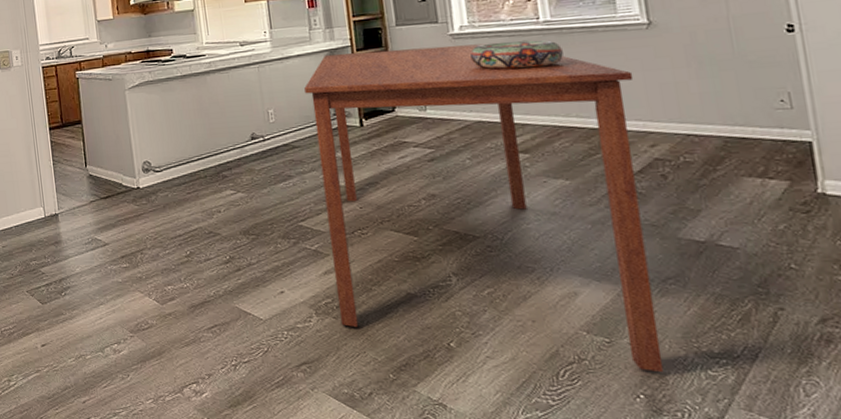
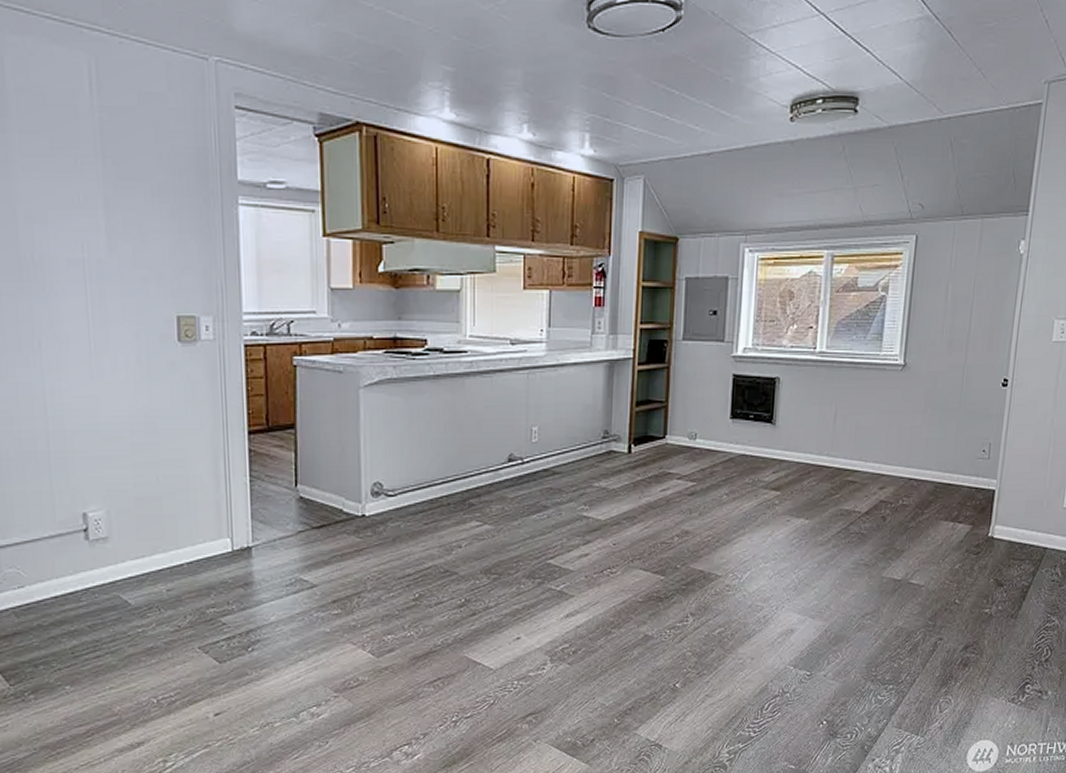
dining table: present [304,42,664,373] -> none [575,366,881,701]
decorative bowl: present [469,40,563,70] -> none [746,370,829,401]

